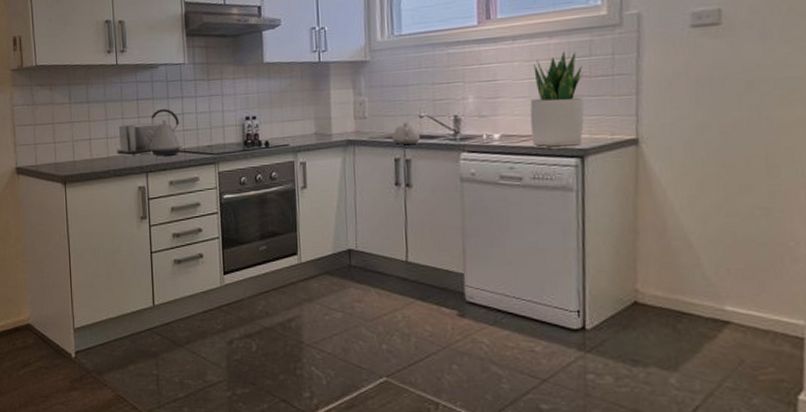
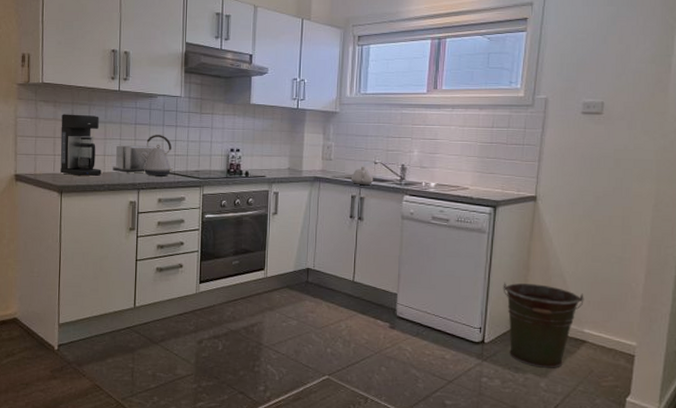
coffee maker: none [58,95,106,164] -> present [59,114,102,176]
planter: present [530,51,585,147] -> none [459,121,503,198]
bucket: none [603,251,721,359] -> present [503,282,584,368]

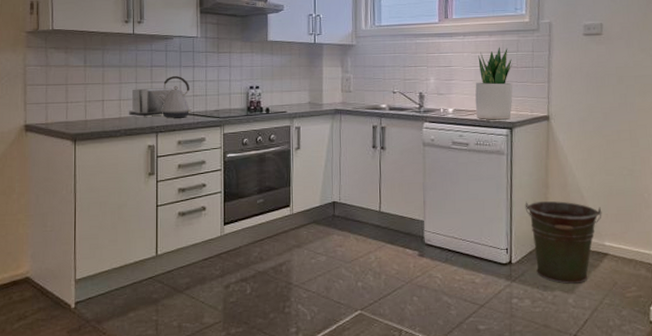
coffee maker: present [59,114,102,176] -> none [73,59,117,123]
teapot: present [350,166,374,186] -> none [371,96,394,116]
planter: none [459,121,503,198] -> present [475,47,513,120]

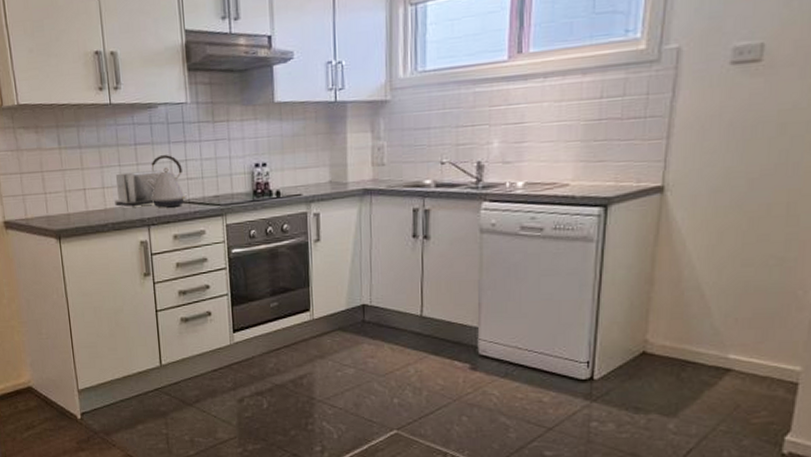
planter: present [475,47,513,120] -> none [555,90,616,196]
bucket: present [525,201,602,284] -> none [617,302,730,406]

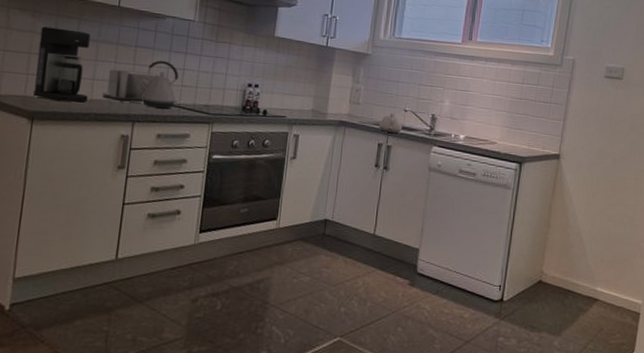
coffee maker: none [46,139,103,217] -> present [32,26,91,103]
teapot: none [411,169,441,195] -> present [378,113,403,134]

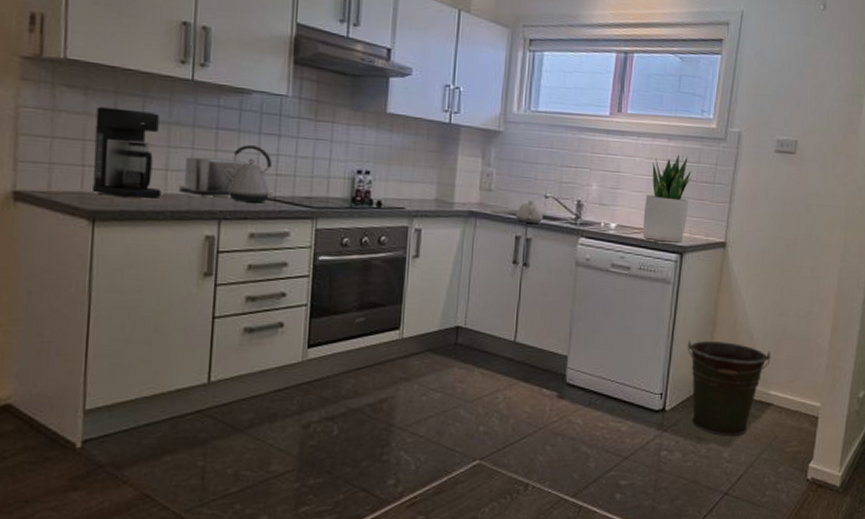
planter: none [487,77,532,154] -> present [642,154,692,243]
bucket: none [523,239,598,327] -> present [687,340,771,436]

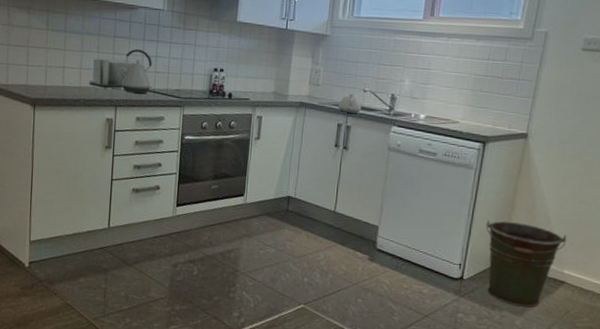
coffee maker: present [91,106,161,198] -> none [33,22,78,90]
planter: present [642,154,692,243] -> none [449,53,498,133]

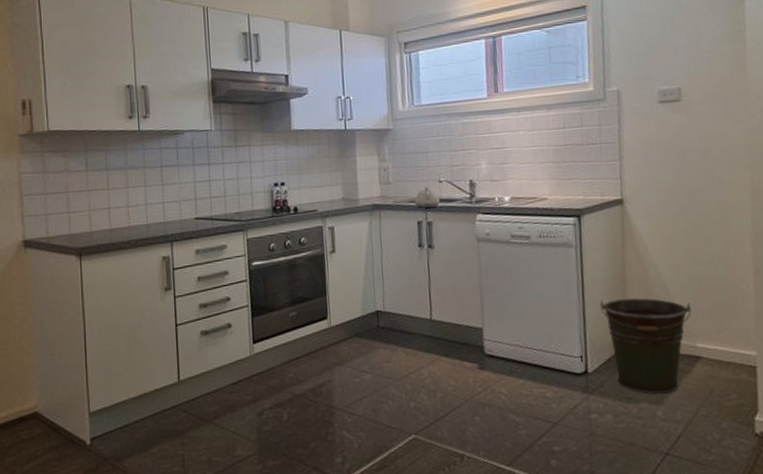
toaster: present [88,57,134,89] -> none [137,189,186,225]
kettle: present [120,49,153,94] -> none [171,176,210,225]

